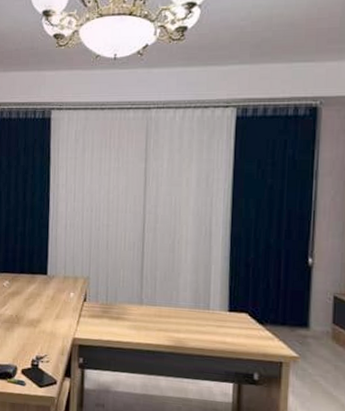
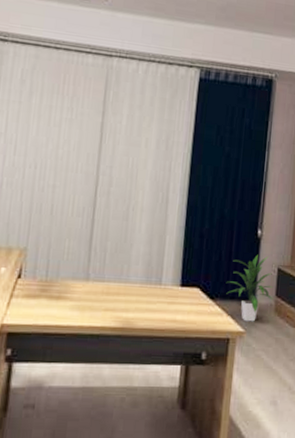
indoor plant: none [275,282,330,348] -> present [226,254,274,322]

